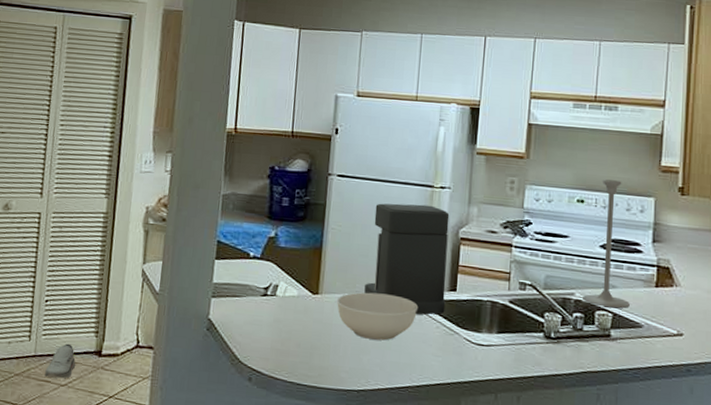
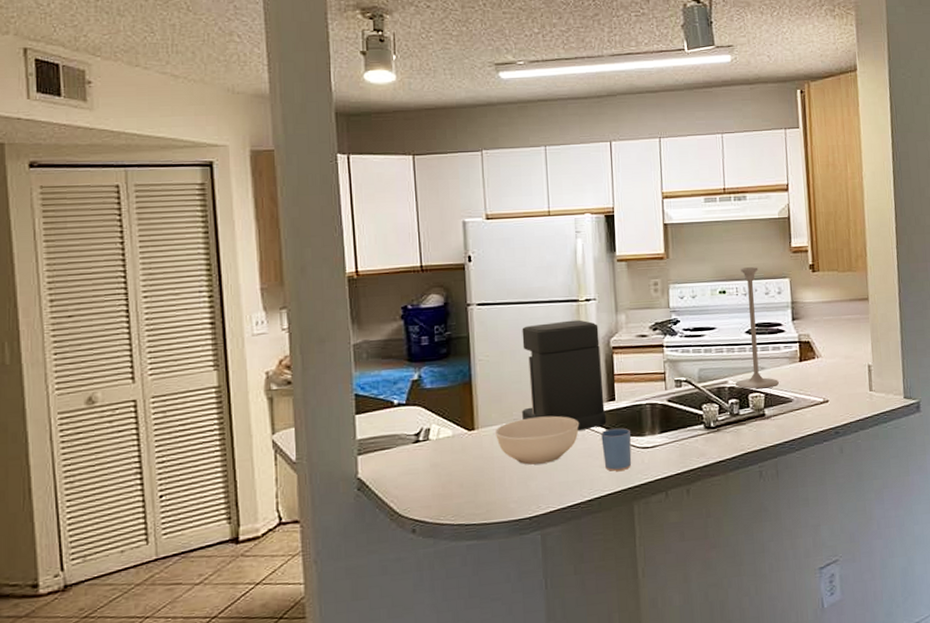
shoe: present [44,343,76,379] -> none [173,537,210,580]
mug: none [437,318,468,363] -> present [601,427,632,471]

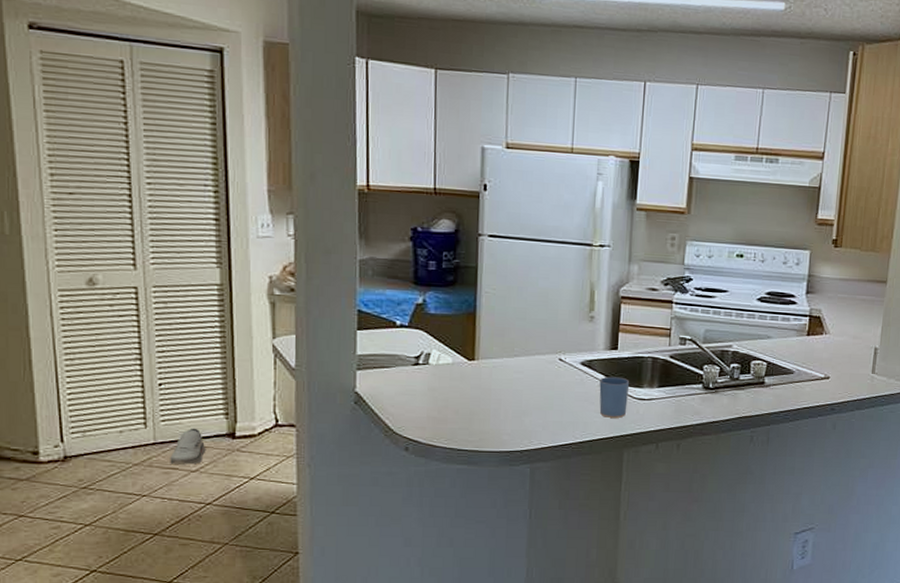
shoe: none [173,537,210,580] -> present [170,428,206,465]
bowl: present [495,415,580,465] -> none [495,355,580,402]
coffee maker: present [522,319,607,430] -> none [523,264,610,374]
candlestick: present [734,267,779,389] -> none [739,233,783,357]

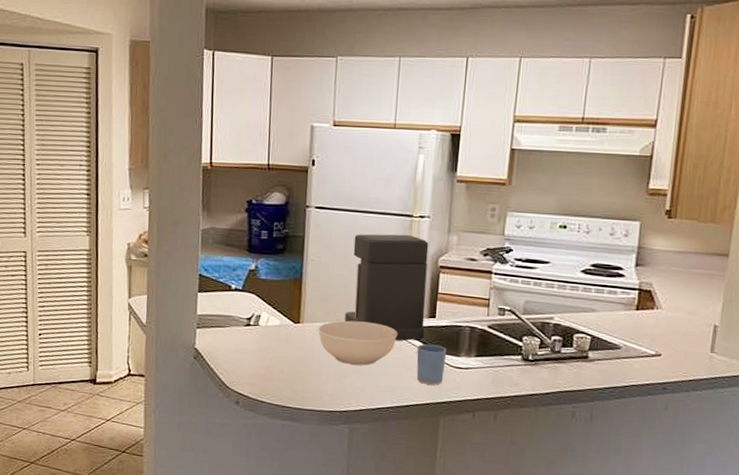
shoe: present [170,428,206,465] -> none [45,373,73,405]
bowl: none [495,355,580,402] -> present [318,320,398,366]
coffee maker: none [523,264,610,374] -> present [345,234,429,341]

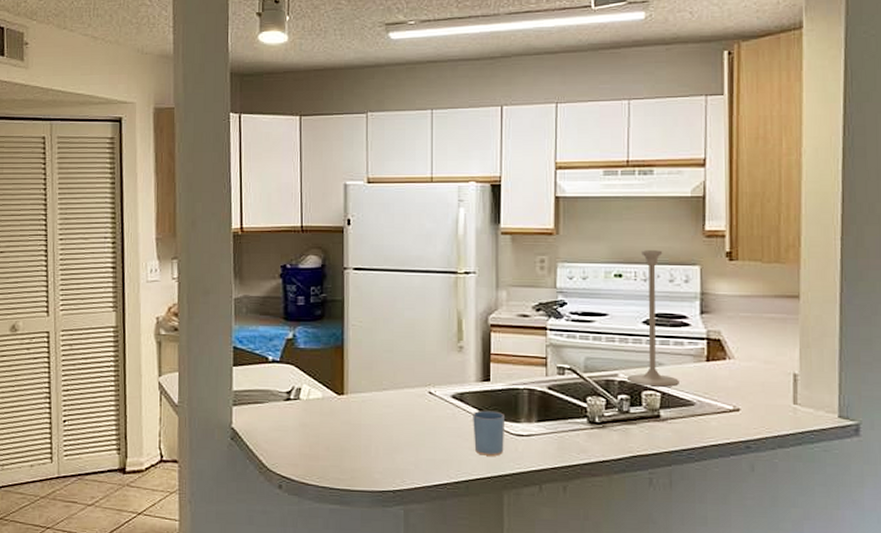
bowl: present [318,320,398,366] -> none [364,389,451,438]
coffee maker: present [345,234,429,341] -> none [392,292,480,408]
candlestick: none [560,204,609,331] -> present [626,250,679,387]

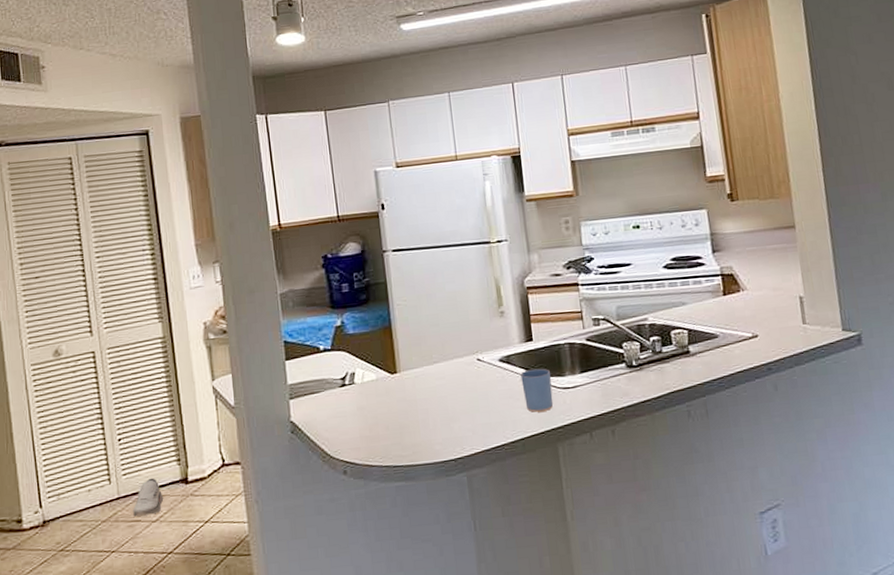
shoe: none [70,462,101,499] -> present [133,477,164,517]
candlestick: present [626,250,679,387] -> none [654,199,702,326]

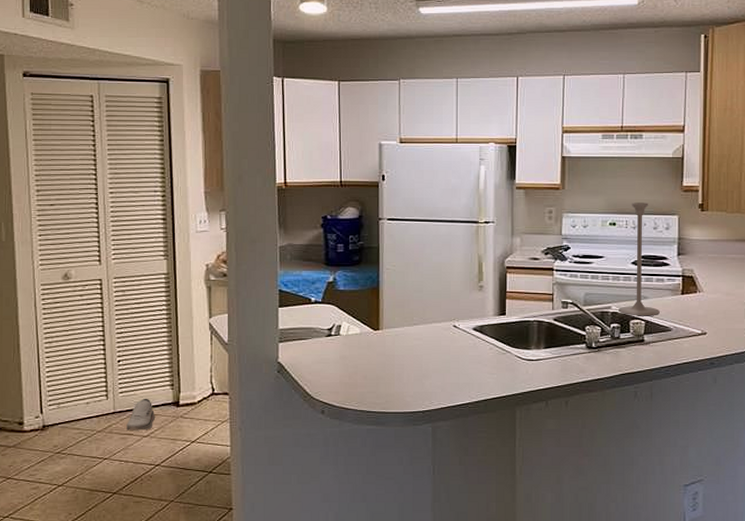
mug: present [520,368,554,412] -> none [491,340,518,378]
candlestick: none [654,199,702,326] -> present [617,203,660,316]

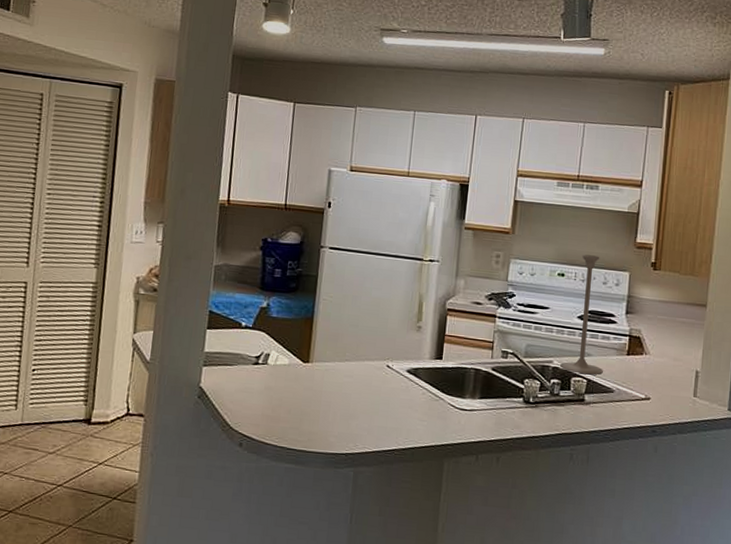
shoe: present [126,398,156,431] -> none [32,412,65,447]

